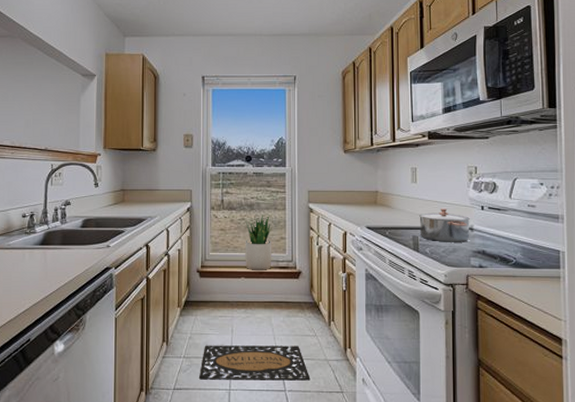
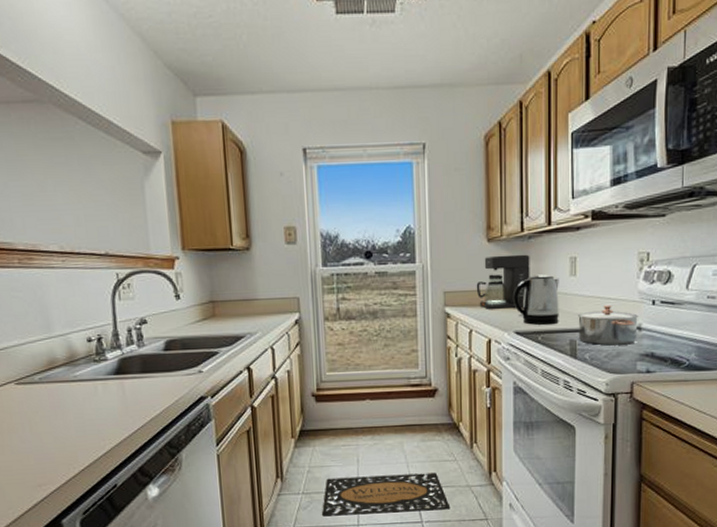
planter: present [245,214,272,272] -> none [368,323,402,392]
coffee maker: none [334,164,379,208] -> present [476,254,530,310]
kettle: none [364,181,403,223] -> present [512,274,559,326]

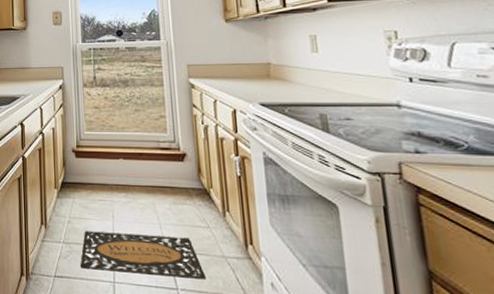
coffee maker: present [476,254,530,310] -> none [217,32,270,83]
kettle: present [512,274,559,326] -> none [254,51,305,99]
cooking pot: present [578,305,639,346] -> none [325,81,398,122]

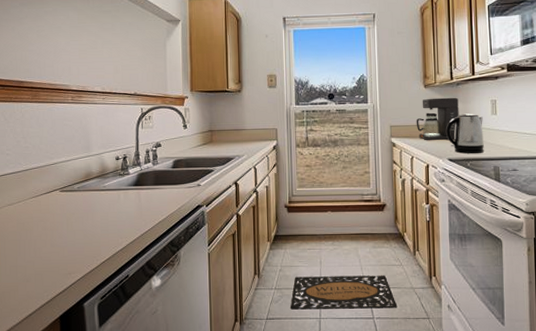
coffee maker: none [217,32,270,83] -> present [416,97,459,141]
kettle: none [254,51,305,99] -> present [445,113,484,154]

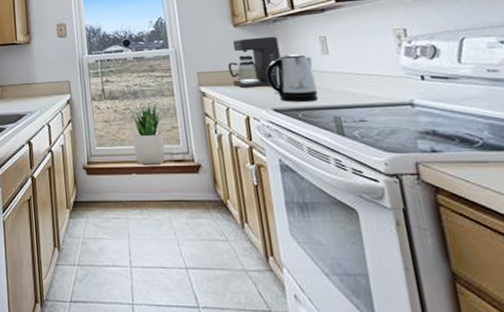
doormat: present [290,275,398,310] -> none [97,251,228,295]
planter: none [330,150,357,205] -> present [131,102,165,167]

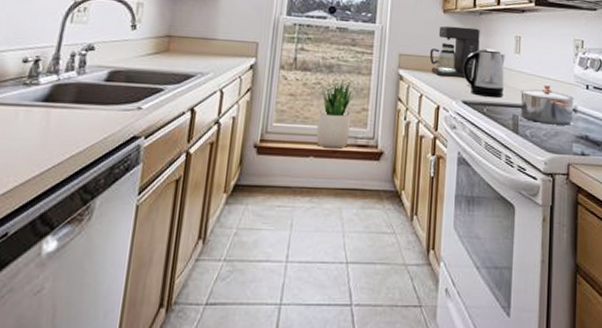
cooking pot: none [338,81,412,123] -> present [520,84,575,125]

